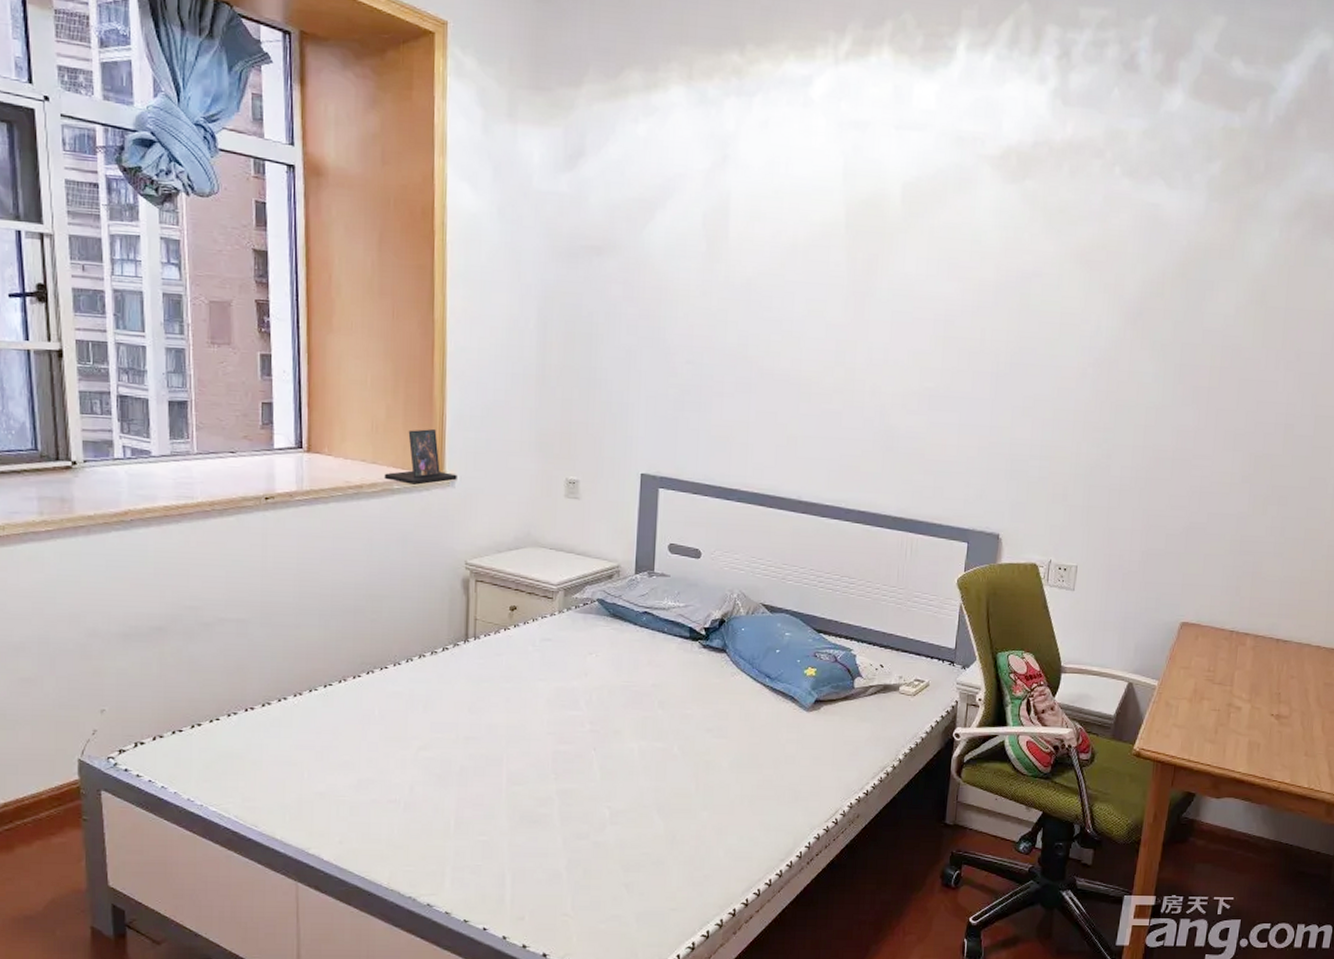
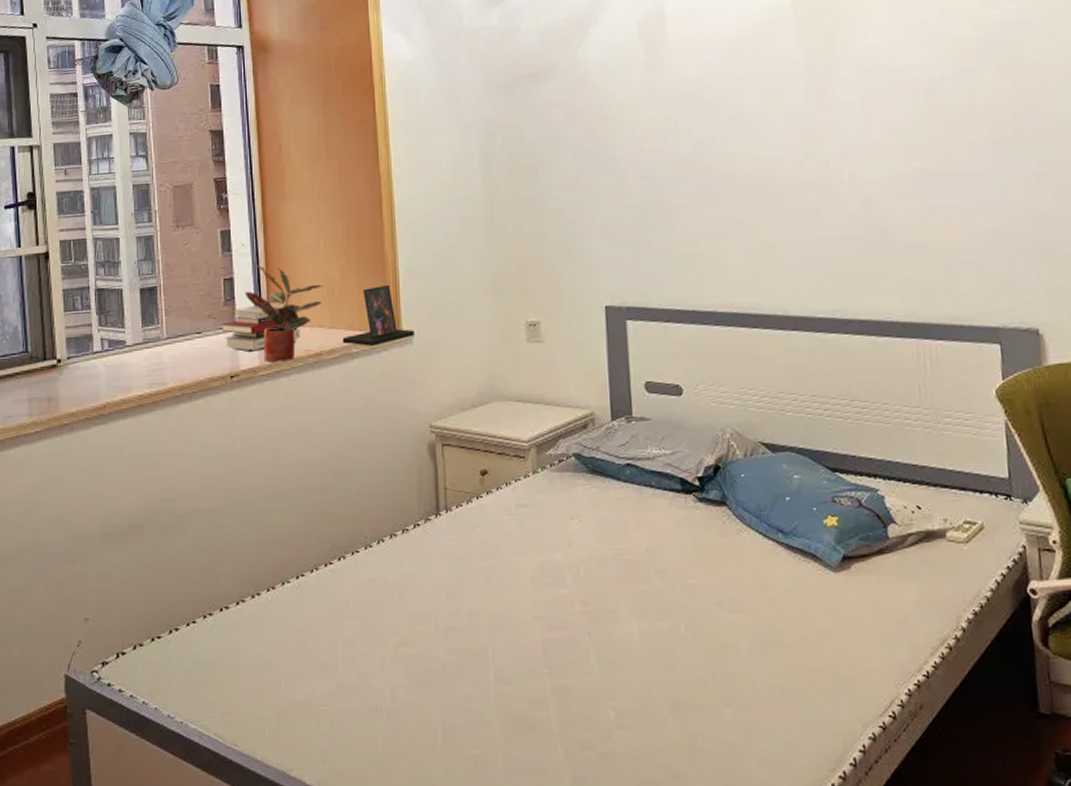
books: none [258,431,342,477] -> present [222,301,301,352]
potted plant: none [284,393,369,490] -> present [244,265,325,364]

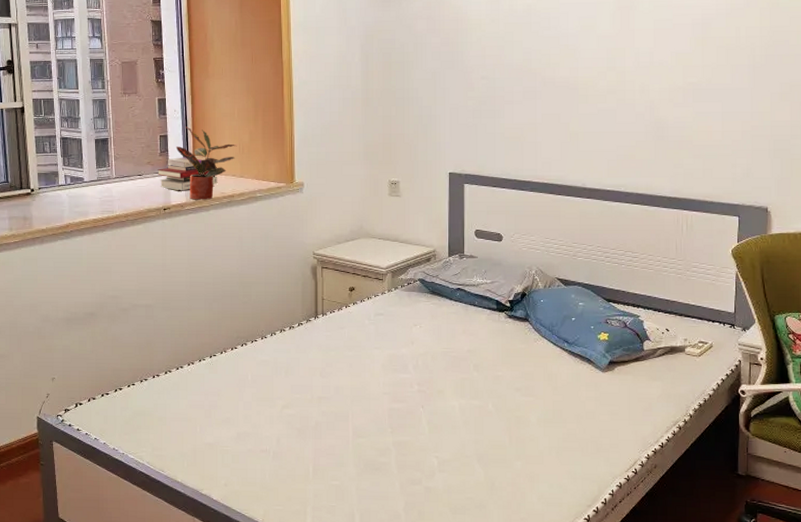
photo frame: present [342,285,415,346] -> none [249,148,304,192]

